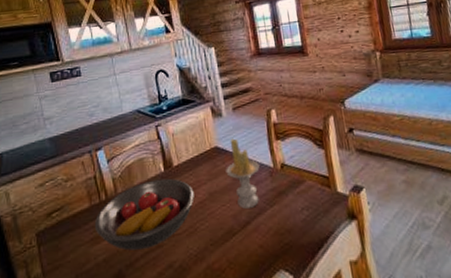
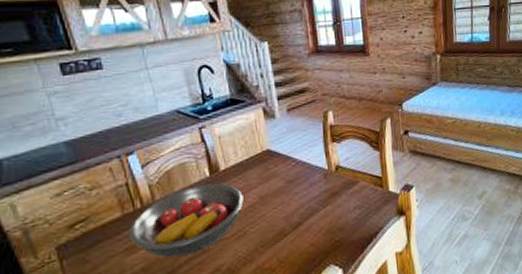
candle: present [226,138,260,209] -> none [278,141,314,211]

